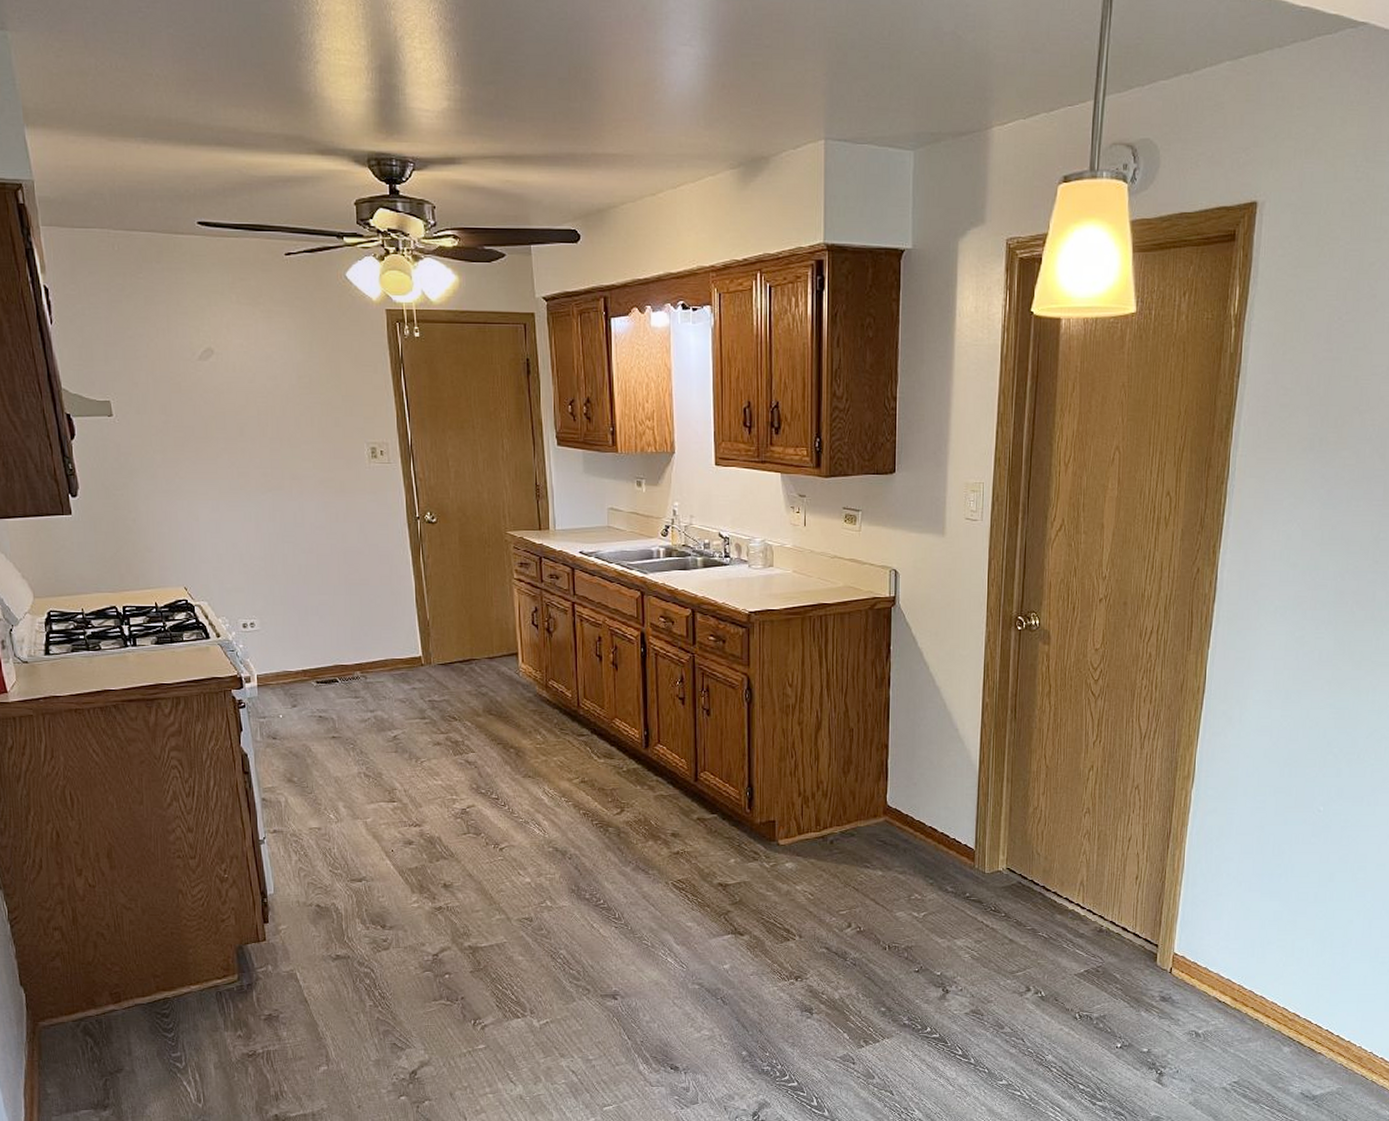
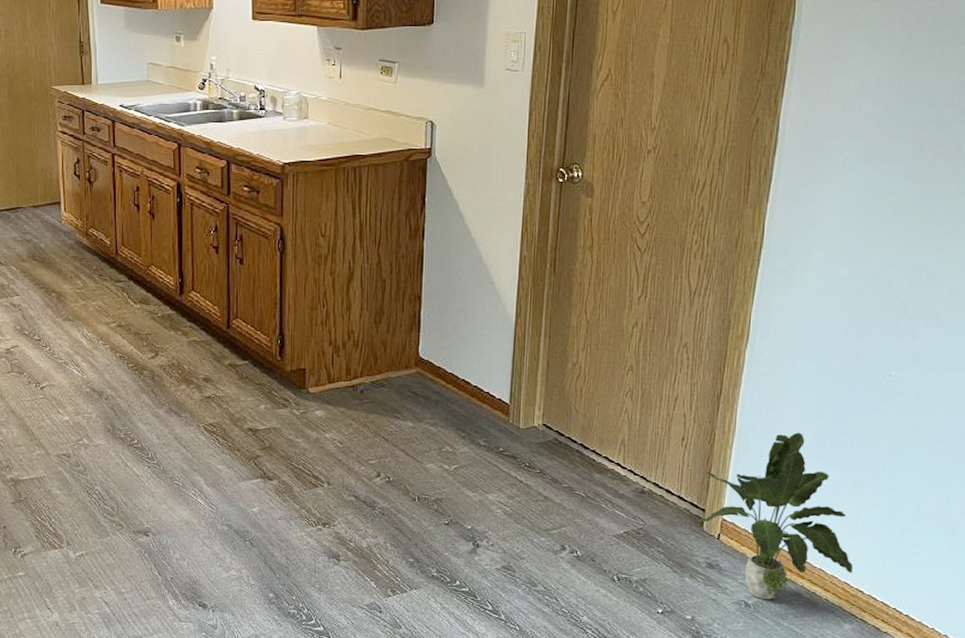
potted plant: none [1151,867,1291,1028] -> present [697,432,853,600]

